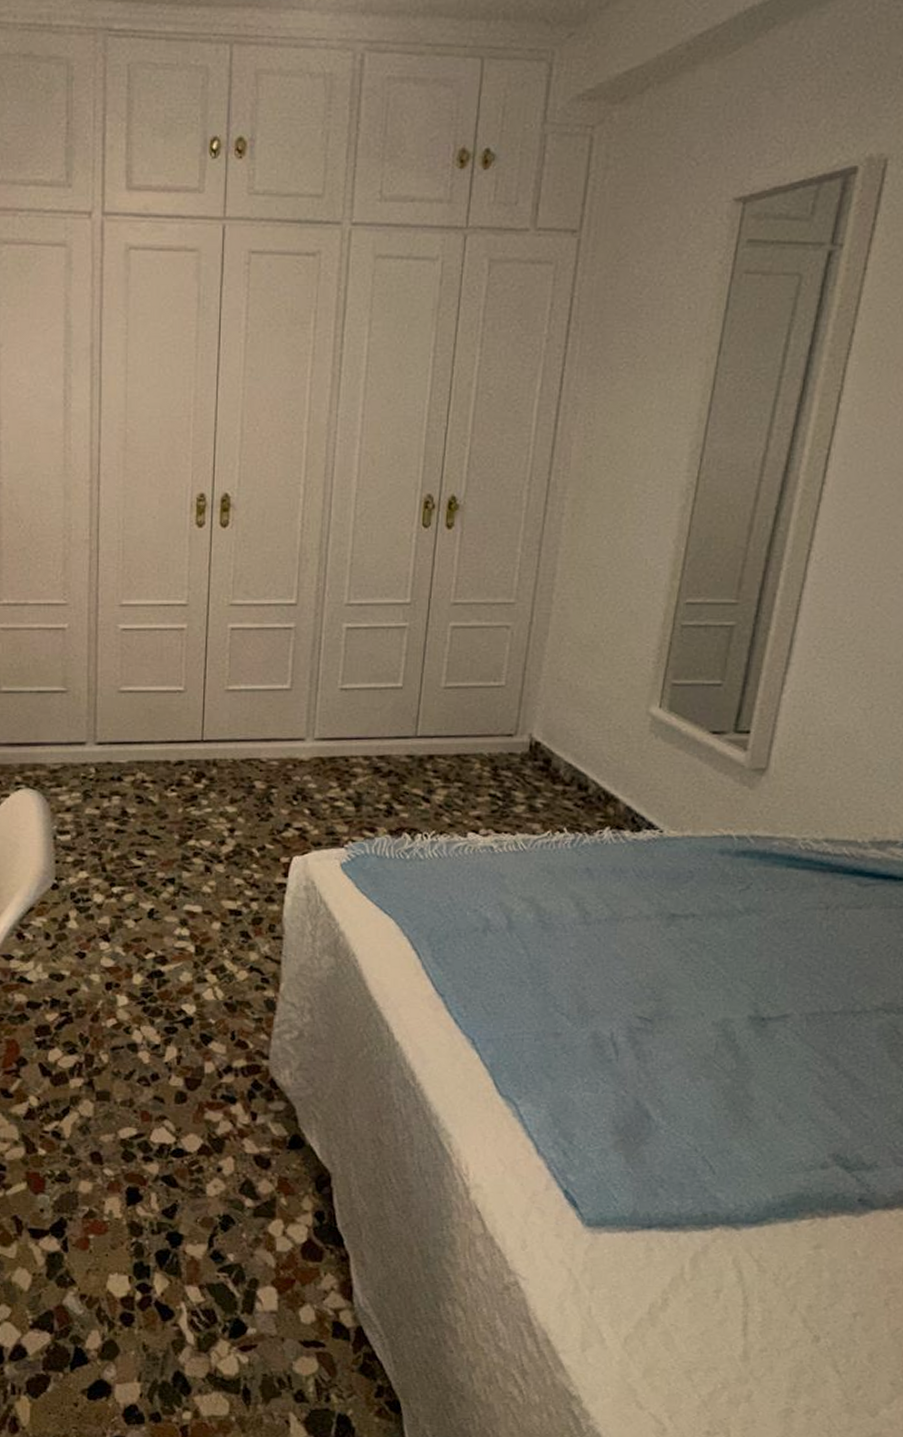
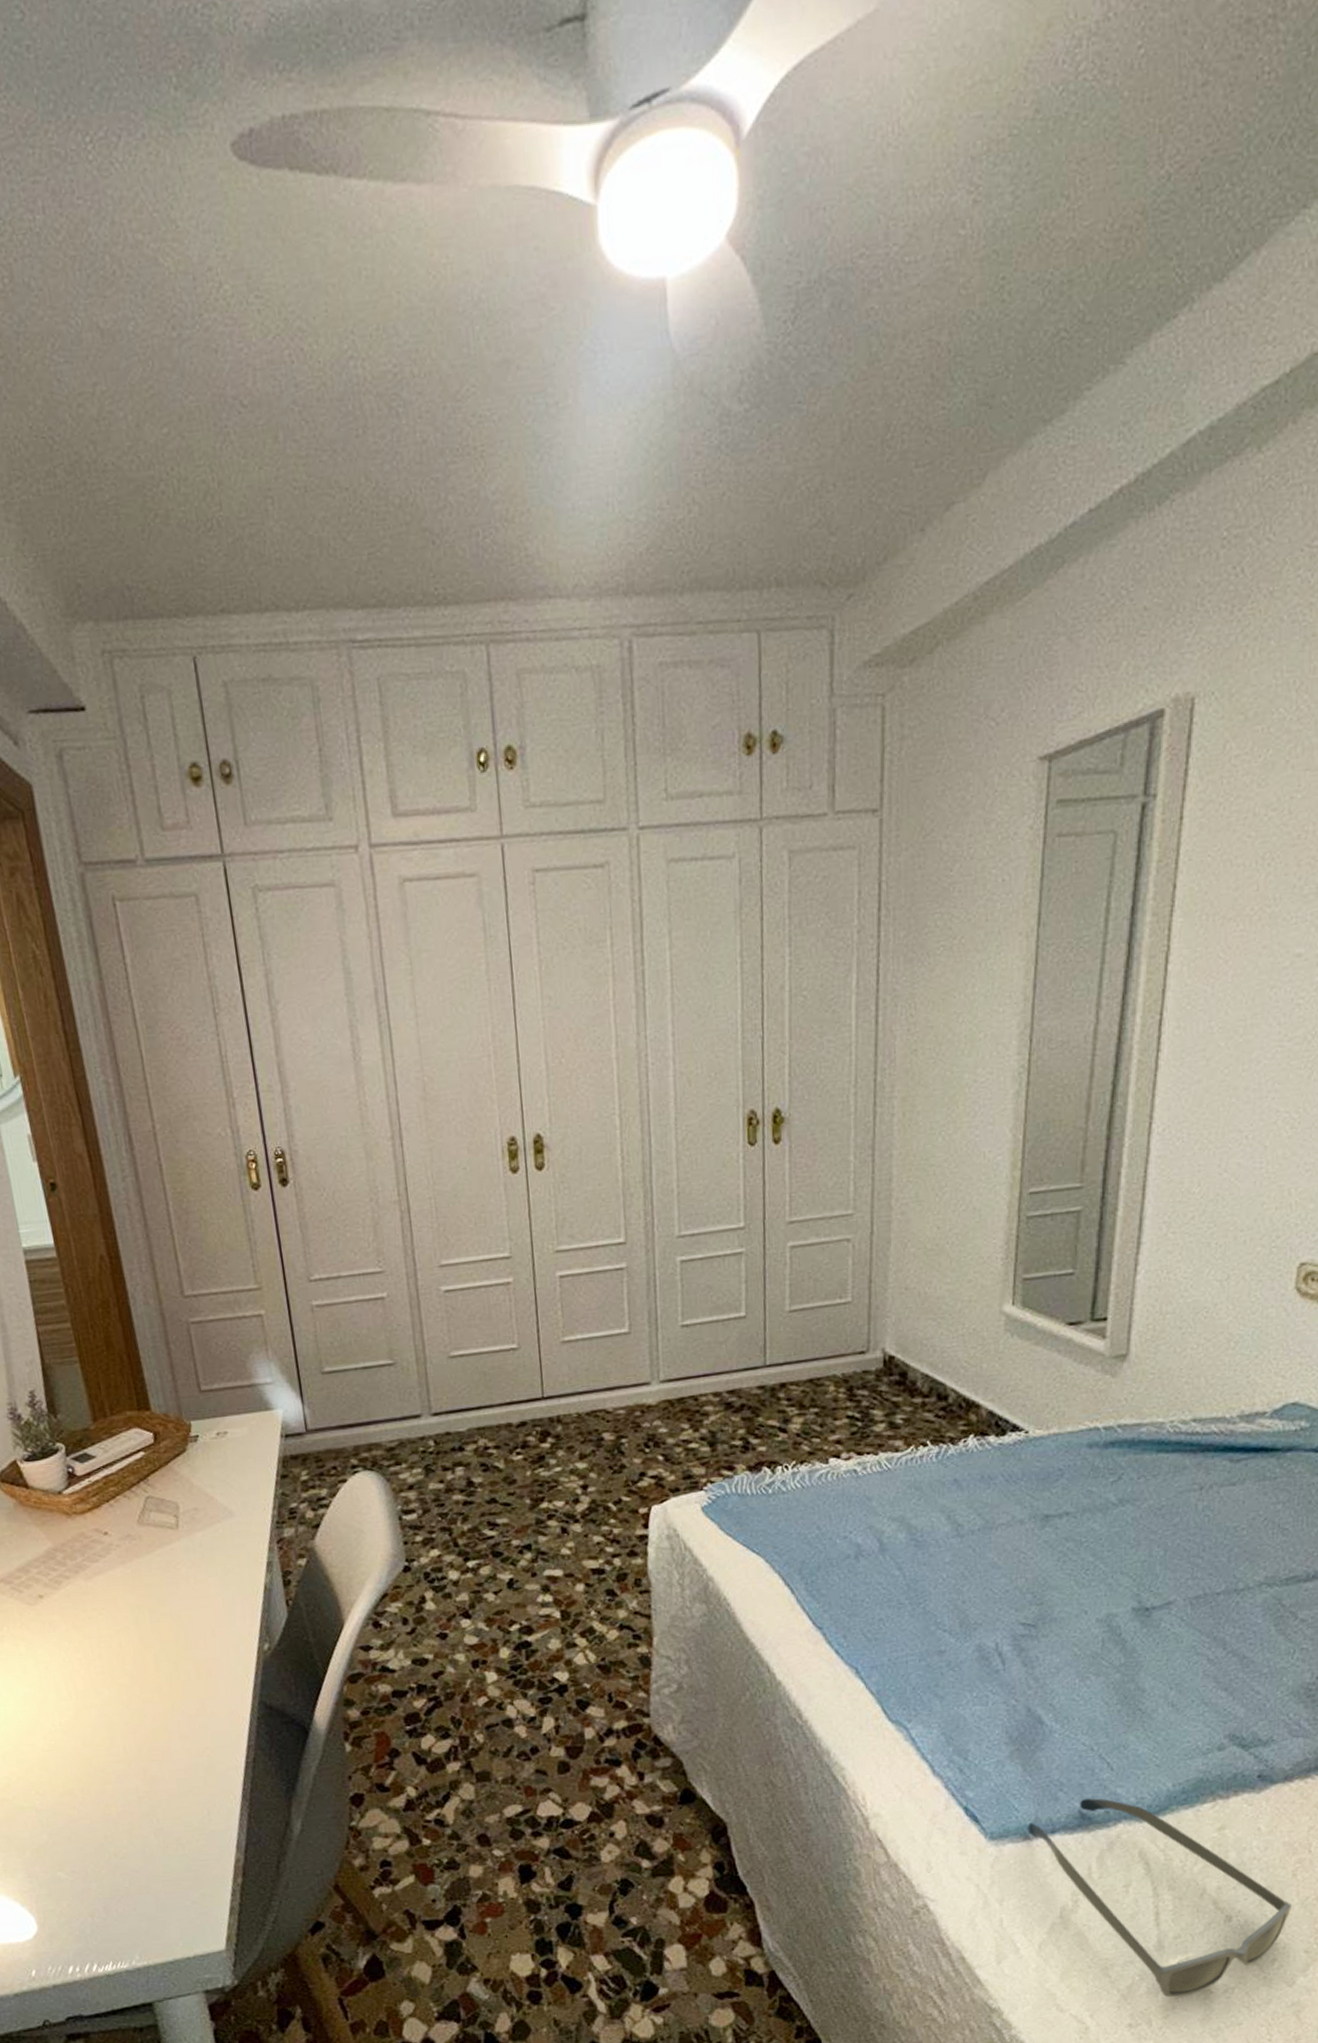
glasses: none [624,1197,882,1411] -> present [1028,1798,1293,1998]

